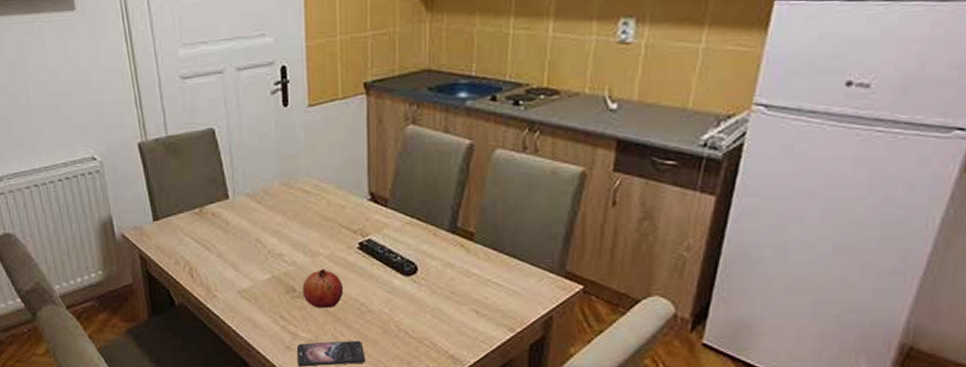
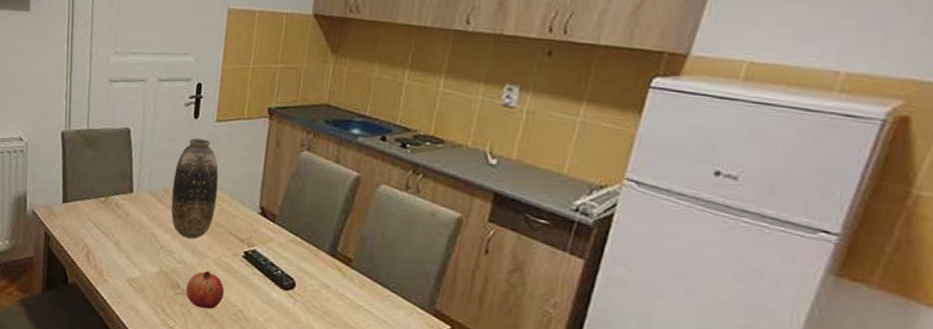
vase: none [271,128,321,238] -> present [171,138,219,239]

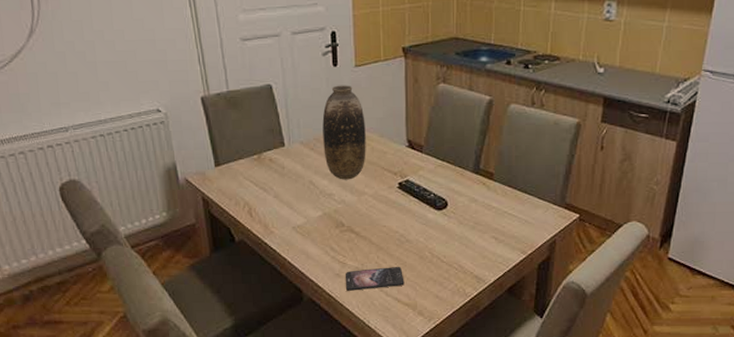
fruit: present [186,270,225,309] -> none [350,205,386,240]

